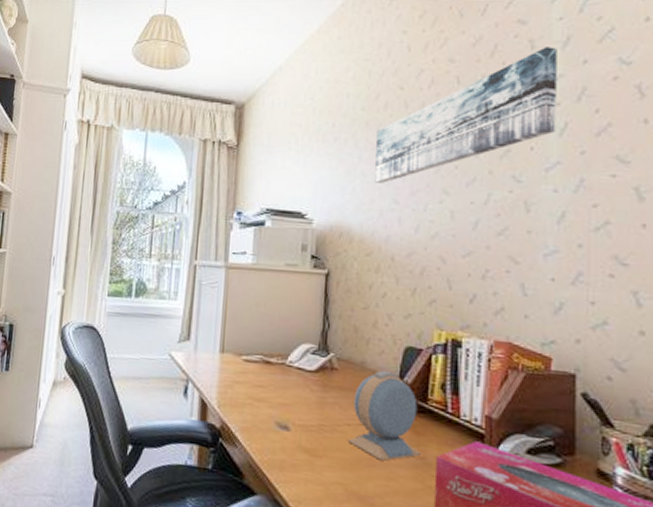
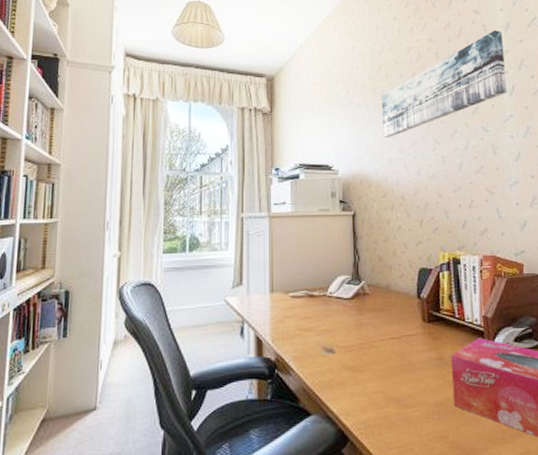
alarm clock: present [347,370,421,461] -> none [382,290,439,366]

